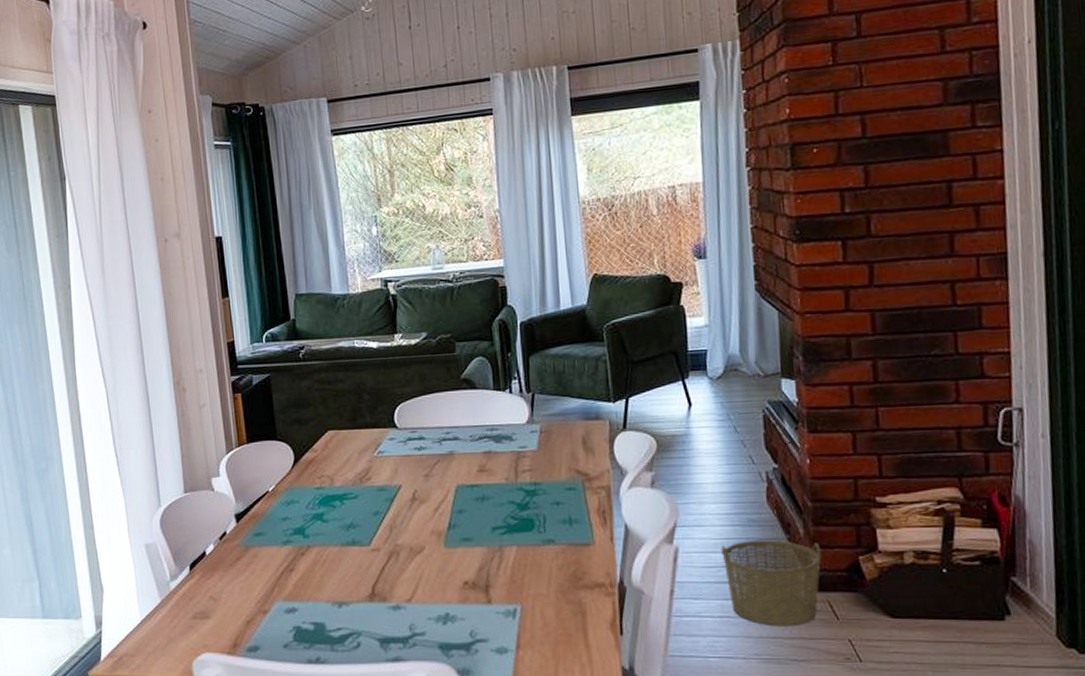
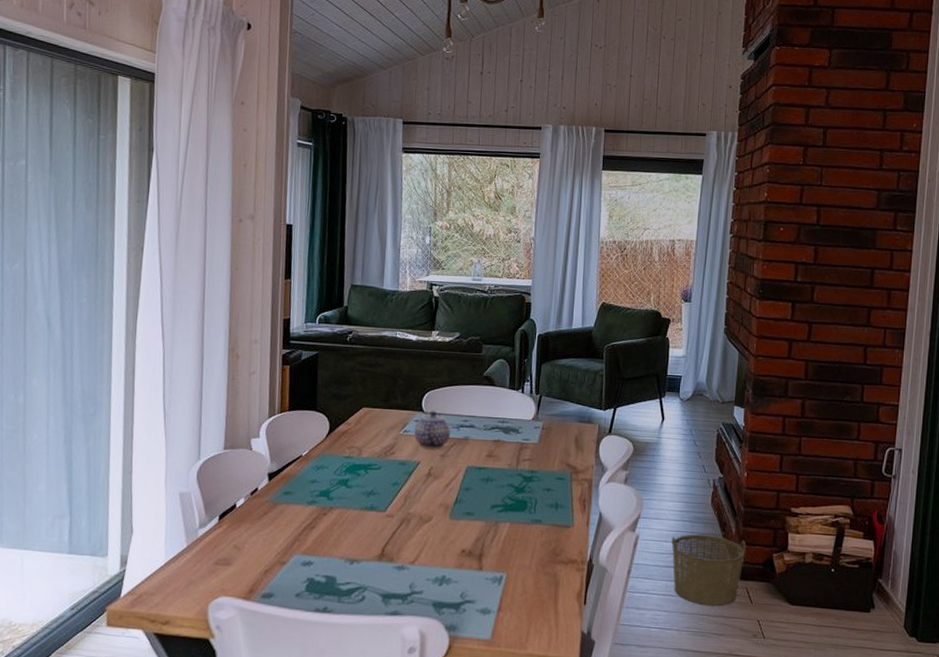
teapot: none [389,424,433,469] -> present [414,410,451,449]

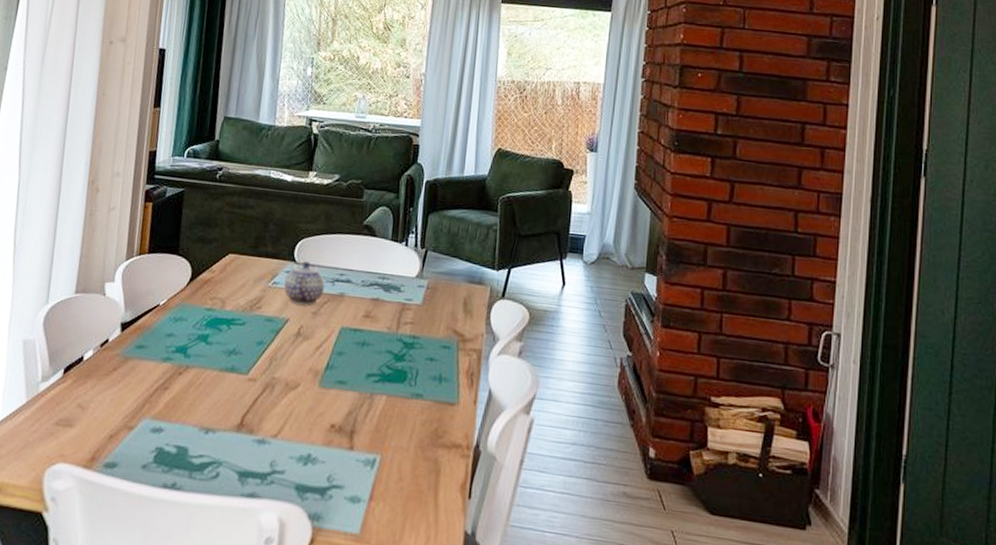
basket: present [671,534,747,607] -> none [571,421,659,511]

